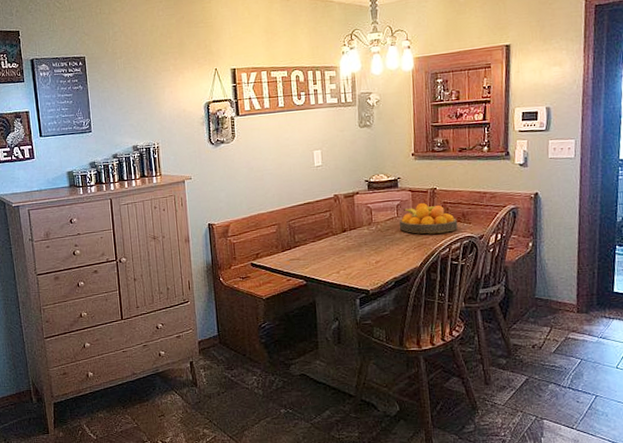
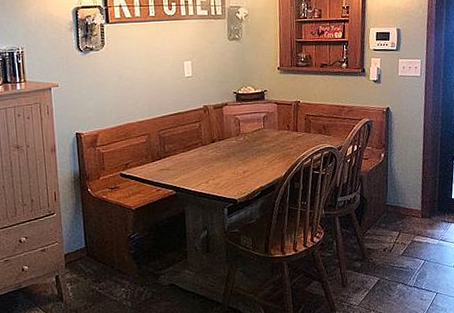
fruit bowl: present [399,202,458,234] -> none [265,114,319,145]

